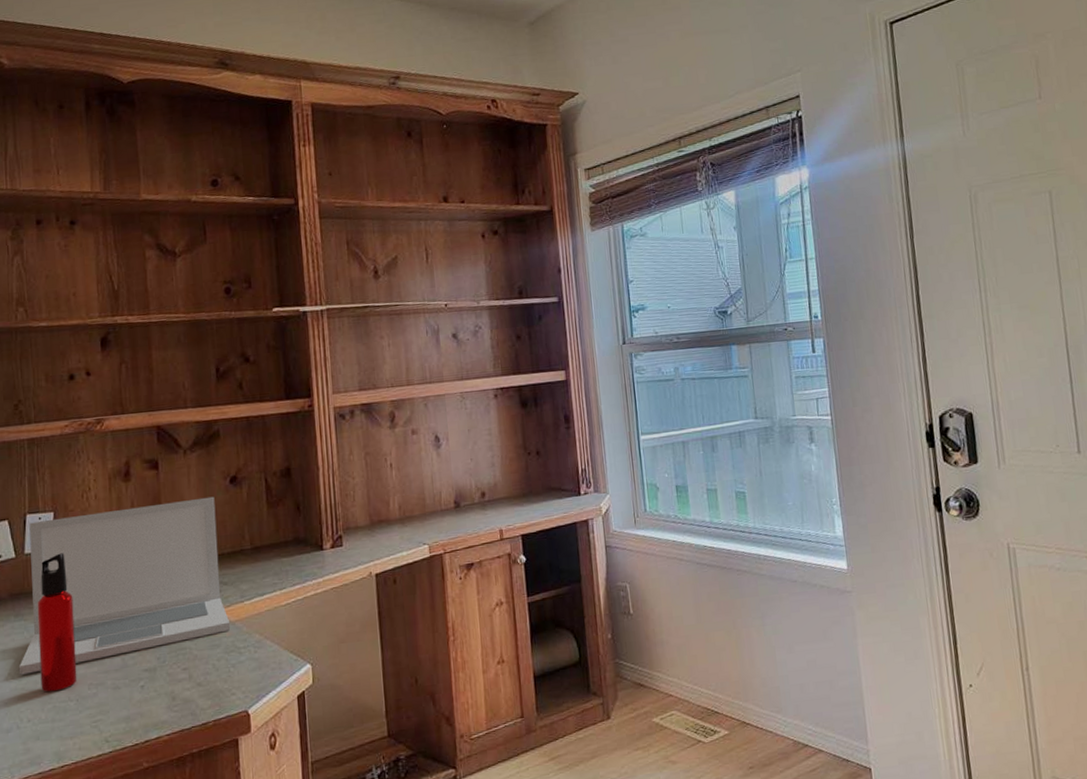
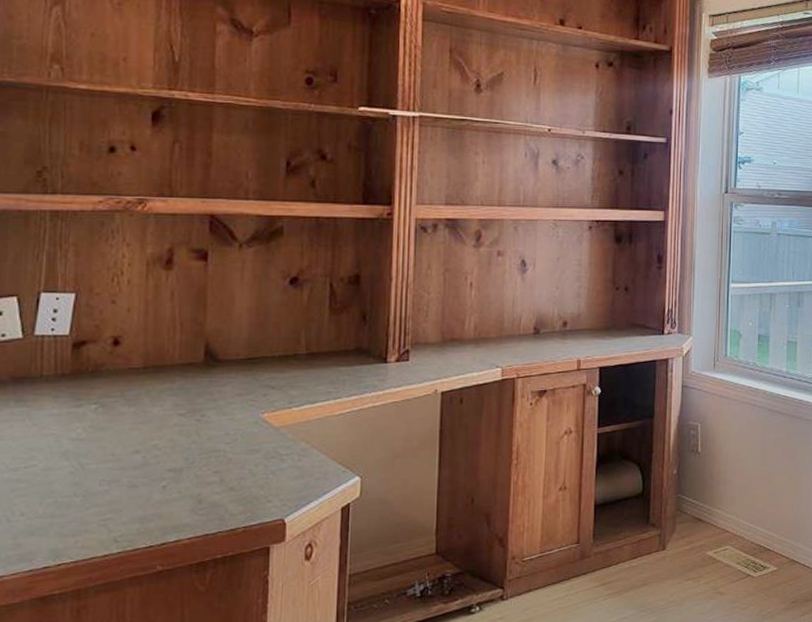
laptop: present [19,496,231,675] -> none [16,296,274,465]
water bottle: present [37,553,77,693] -> none [41,338,90,486]

